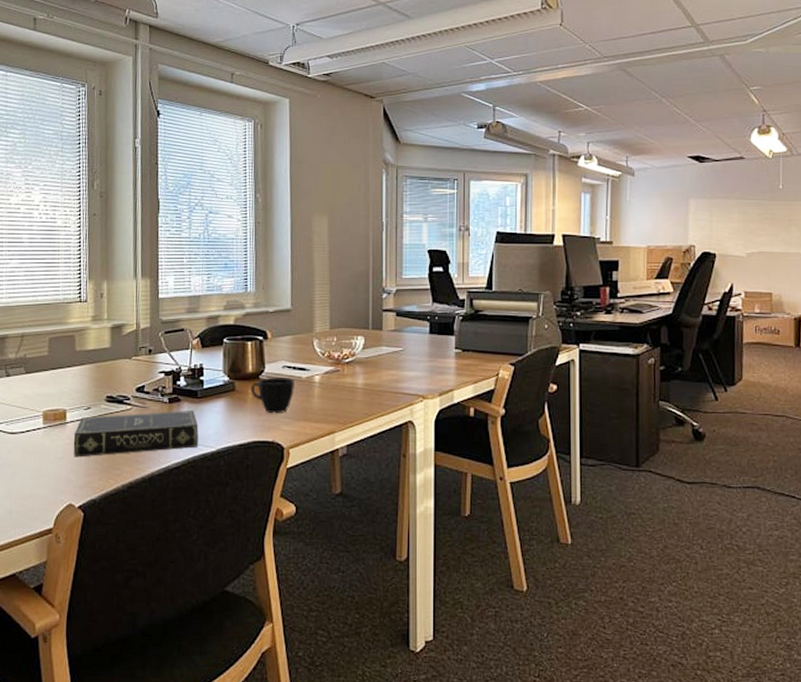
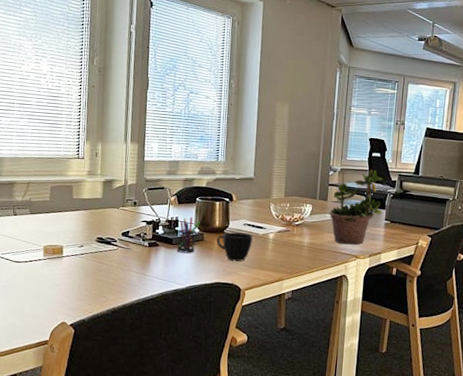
book: present [73,411,198,458] -> none [68,253,172,285]
pen holder: none [203,362,230,407] -> present [176,217,200,253]
potted plant: none [385,288,450,383] -> present [329,168,383,245]

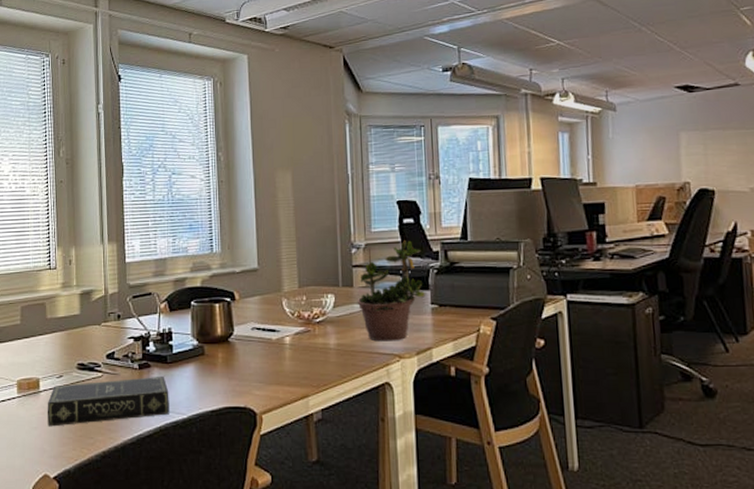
book: none [68,253,172,285] -> present [47,377,169,427]
pen holder: present [176,217,200,253] -> none [172,326,198,373]
cup: present [217,232,253,262] -> none [221,340,265,377]

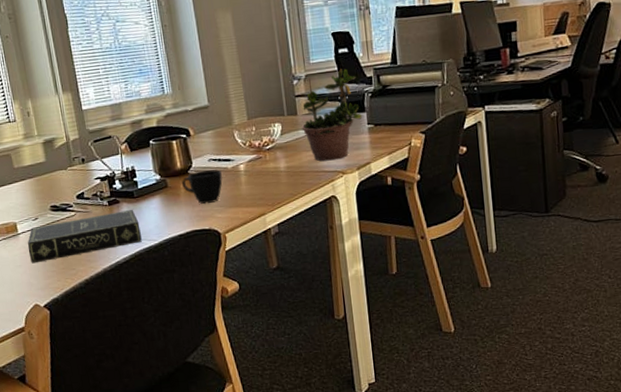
cup: none [221,340,265,377] -> present [182,169,223,204]

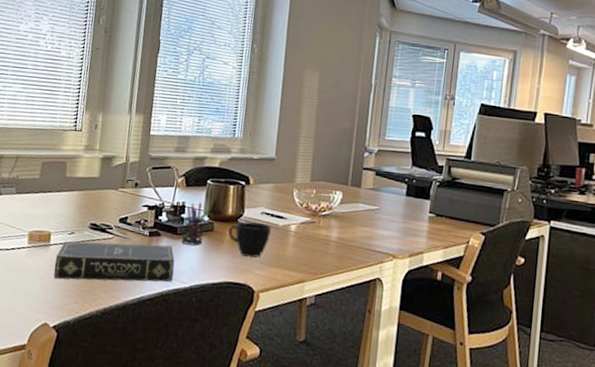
pen holder: none [137,163,160,205] -> present [181,202,210,245]
potted plant: present [301,68,362,161] -> none [362,149,428,242]

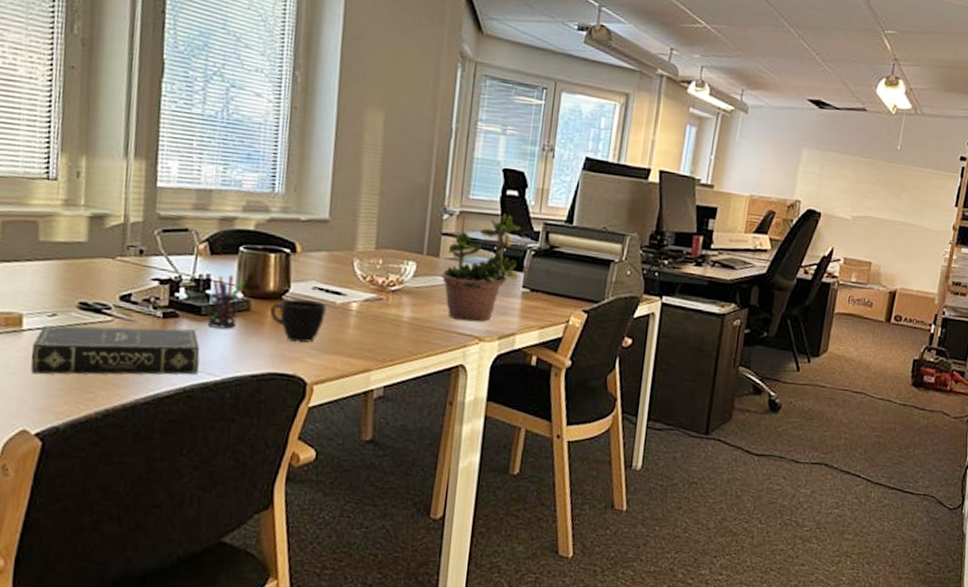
potted plant: none [362,149,428,242] -> present [441,210,522,323]

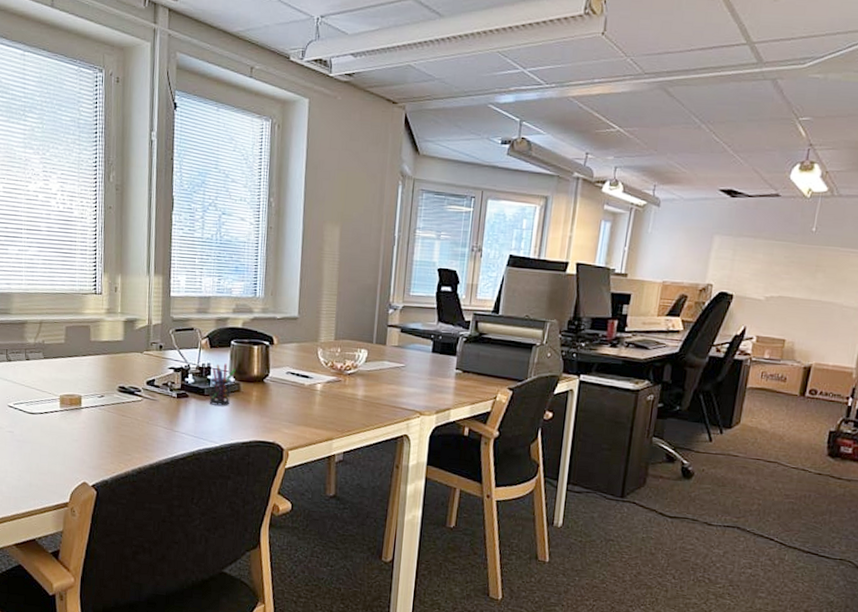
book: present [31,325,200,375] -> none [88,404,204,442]
cup: present [270,299,326,343] -> none [255,382,297,417]
potted plant: present [441,210,522,323] -> none [388,305,454,399]

